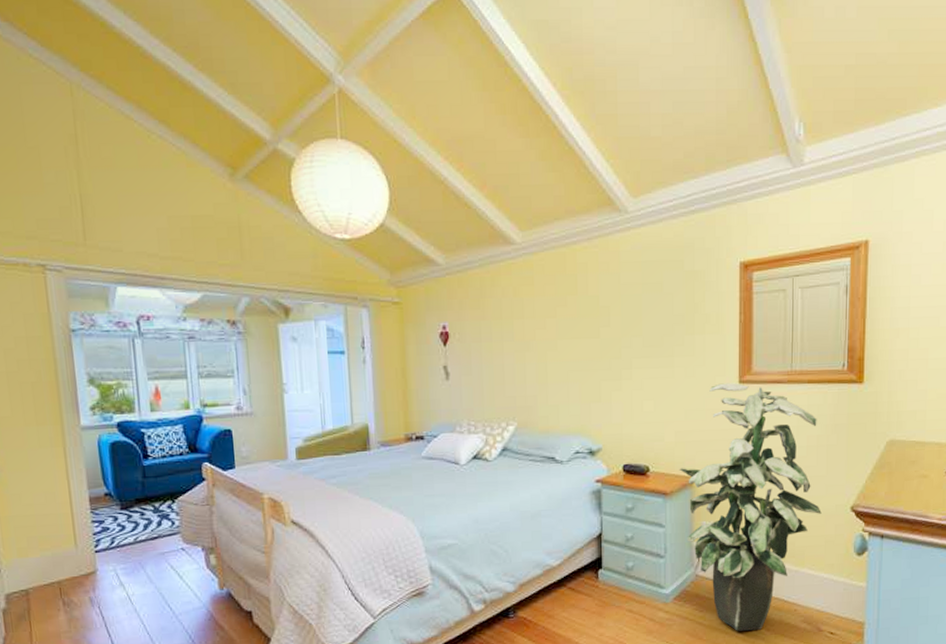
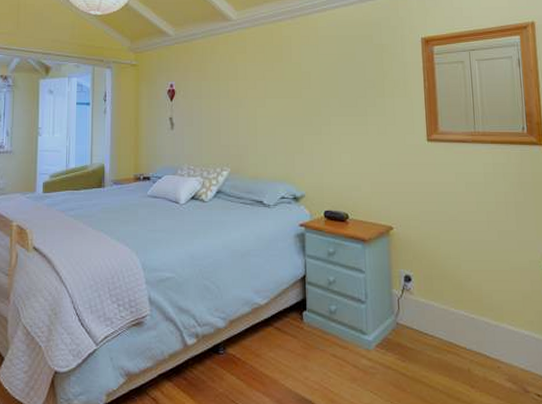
indoor plant: present [679,383,822,631] -> none [376,141,516,386]

